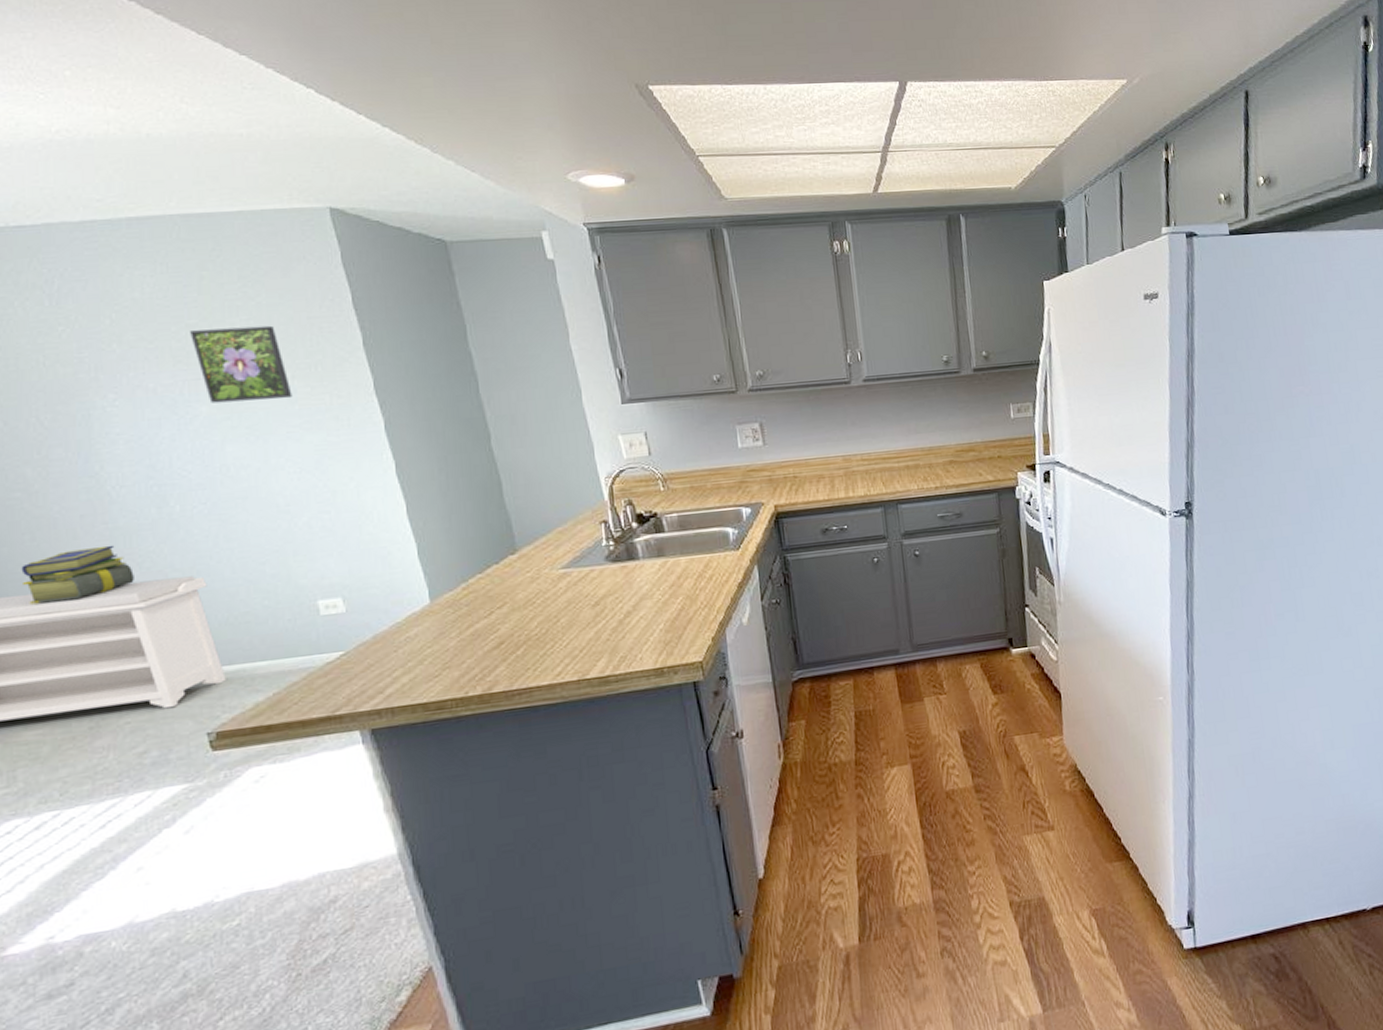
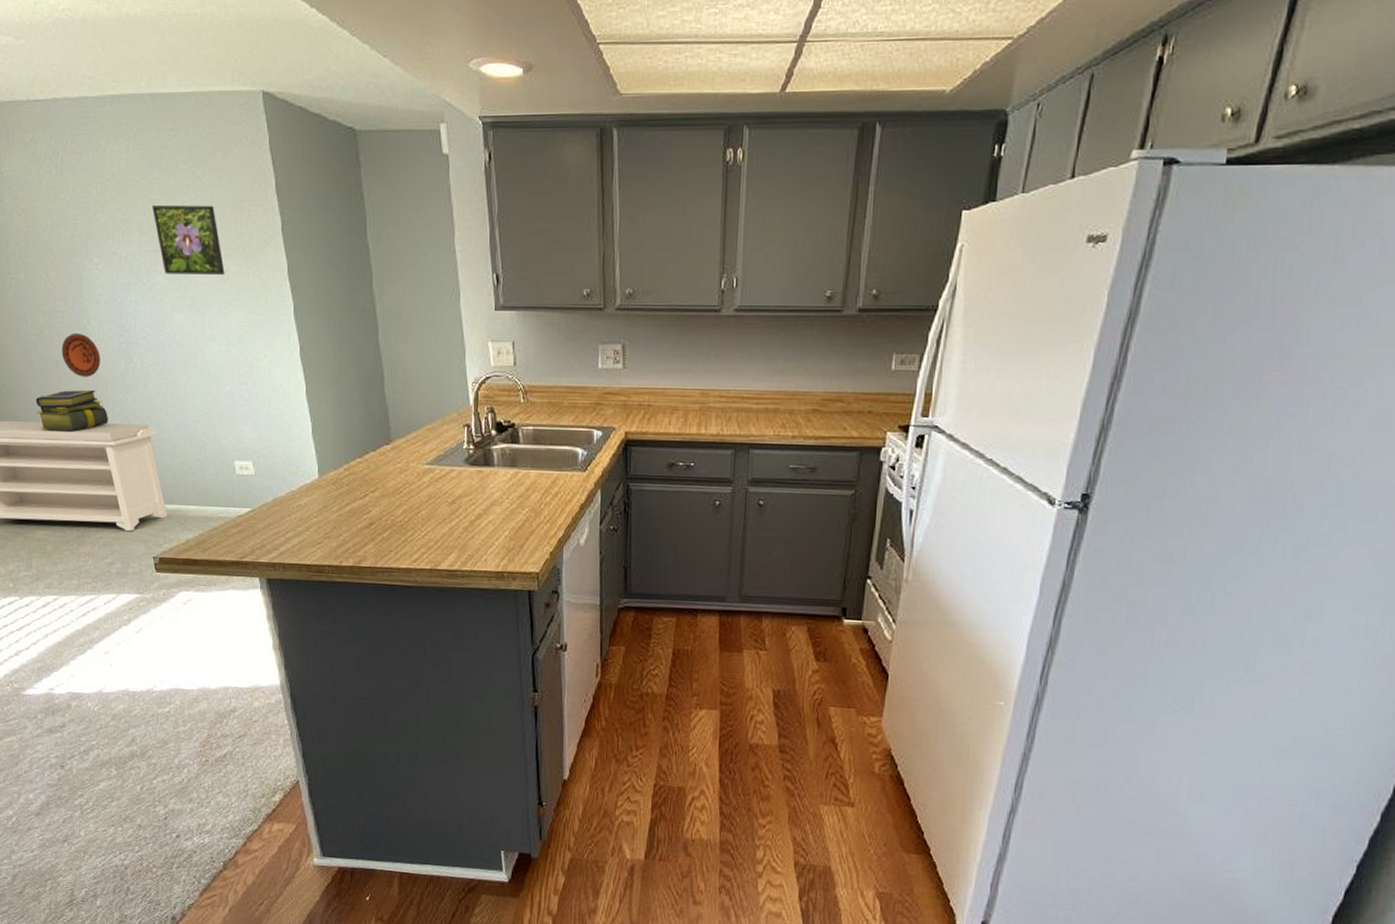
decorative plate: none [61,481,121,533] -> present [61,332,100,377]

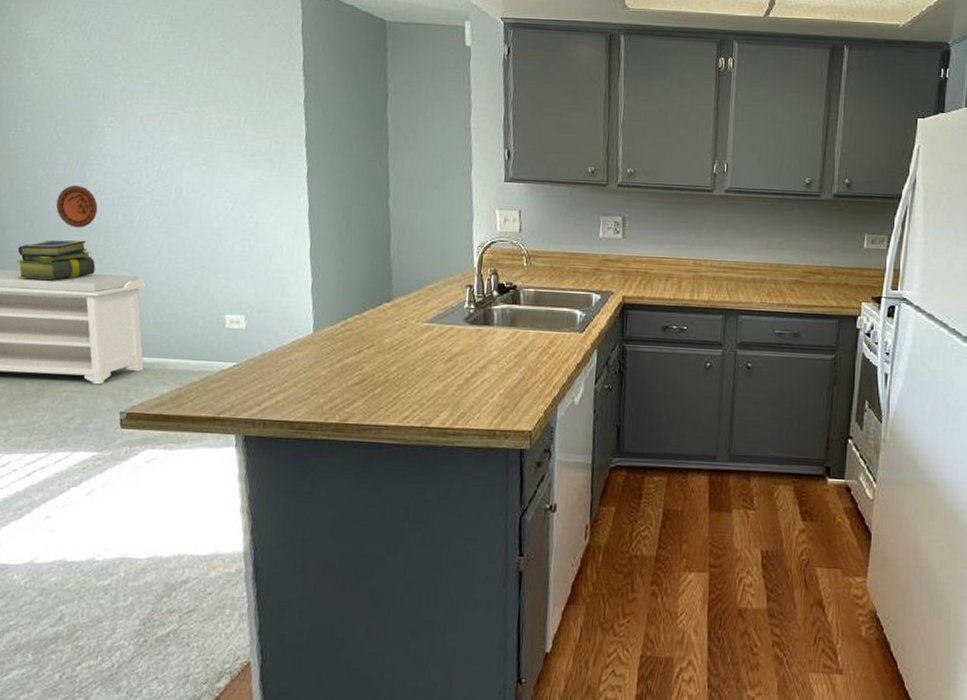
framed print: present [152,205,225,276] -> none [176,73,242,139]

